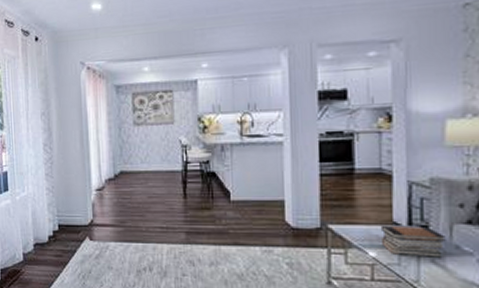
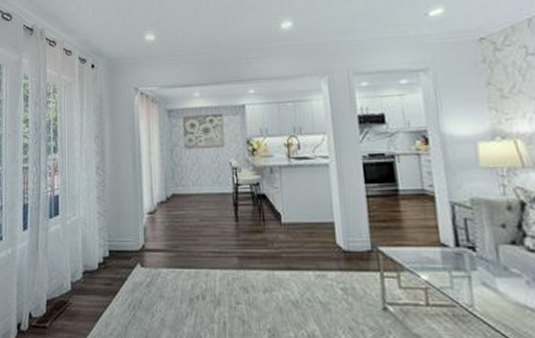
book stack: present [380,225,446,258] -> none [429,247,494,280]

